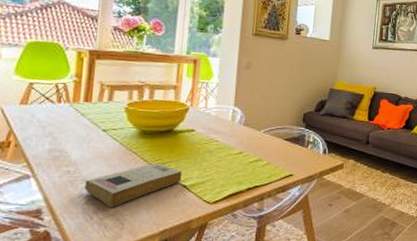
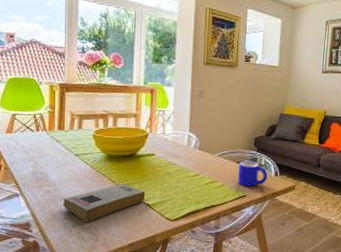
mug: none [284,137,316,165] -> present [238,160,268,187]

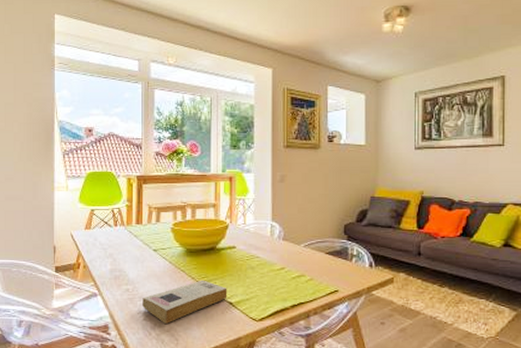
mug: present [238,160,268,187] -> none [328,250,361,280]

